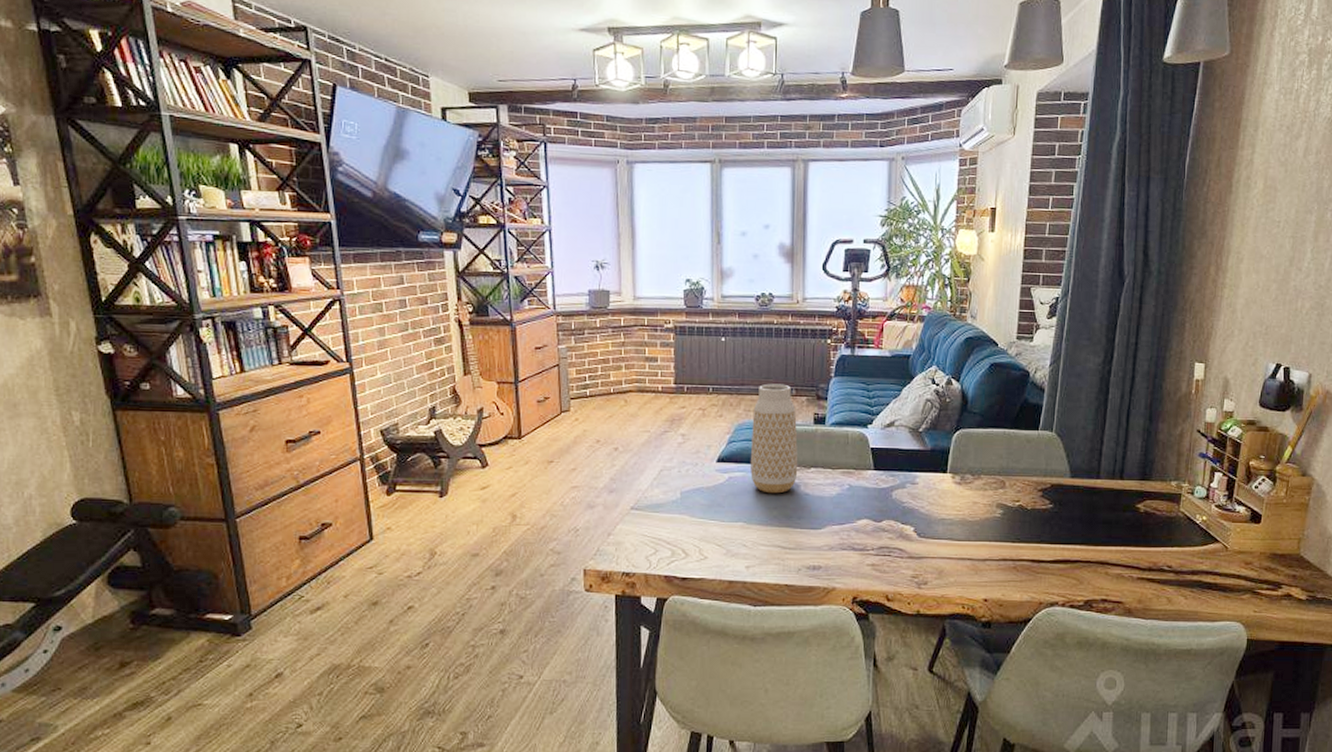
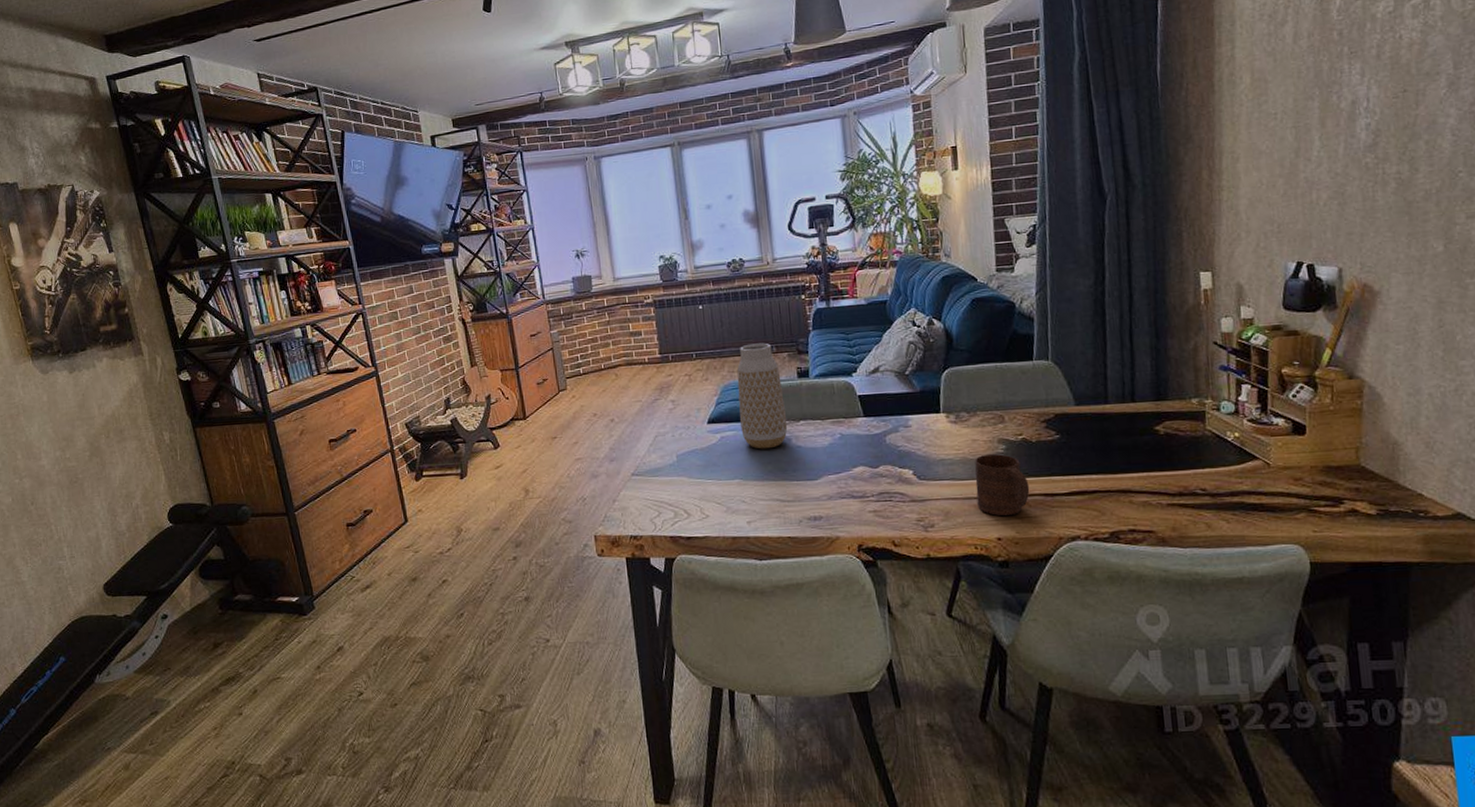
cup: none [970,518,1020,578] -> present [975,454,1030,516]

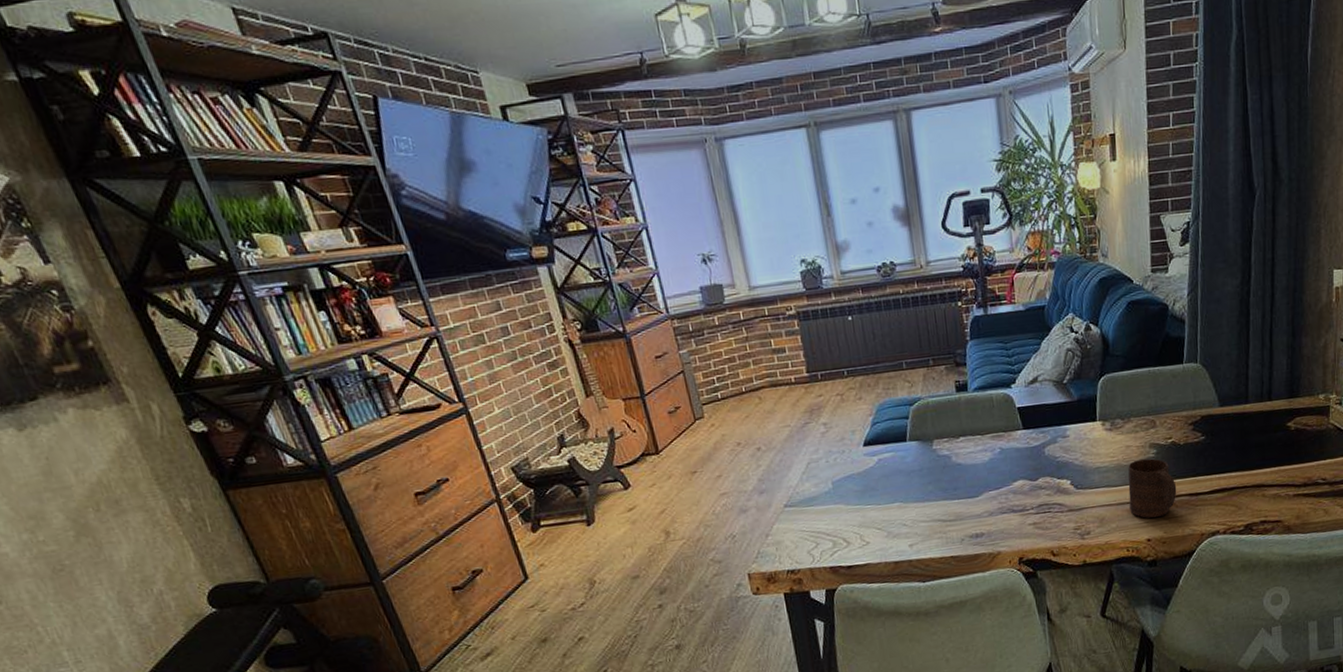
vase: present [737,343,788,449] -> none [892,355,948,470]

